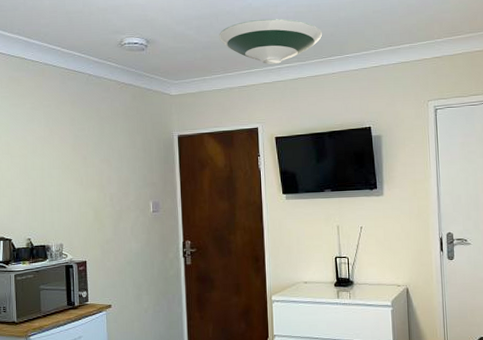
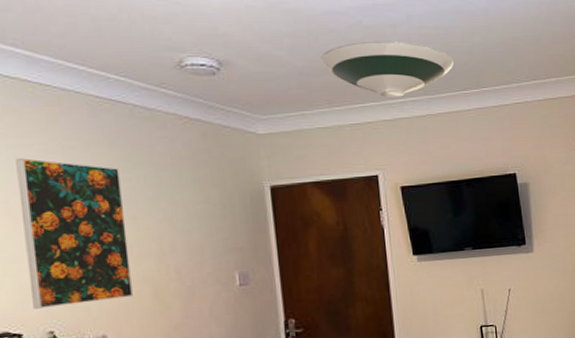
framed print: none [15,114,82,222] -> present [16,158,134,309]

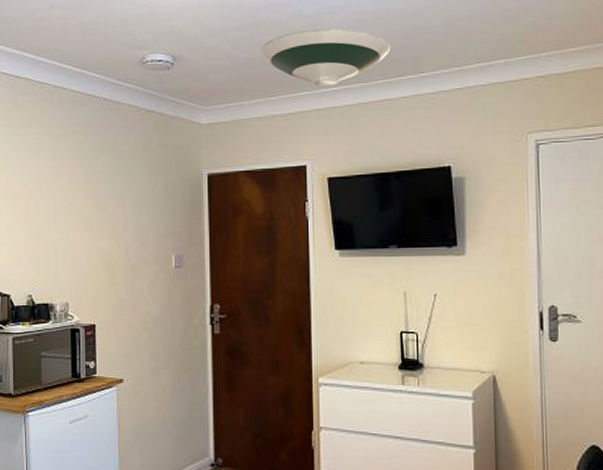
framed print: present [16,158,134,309] -> none [18,145,91,274]

